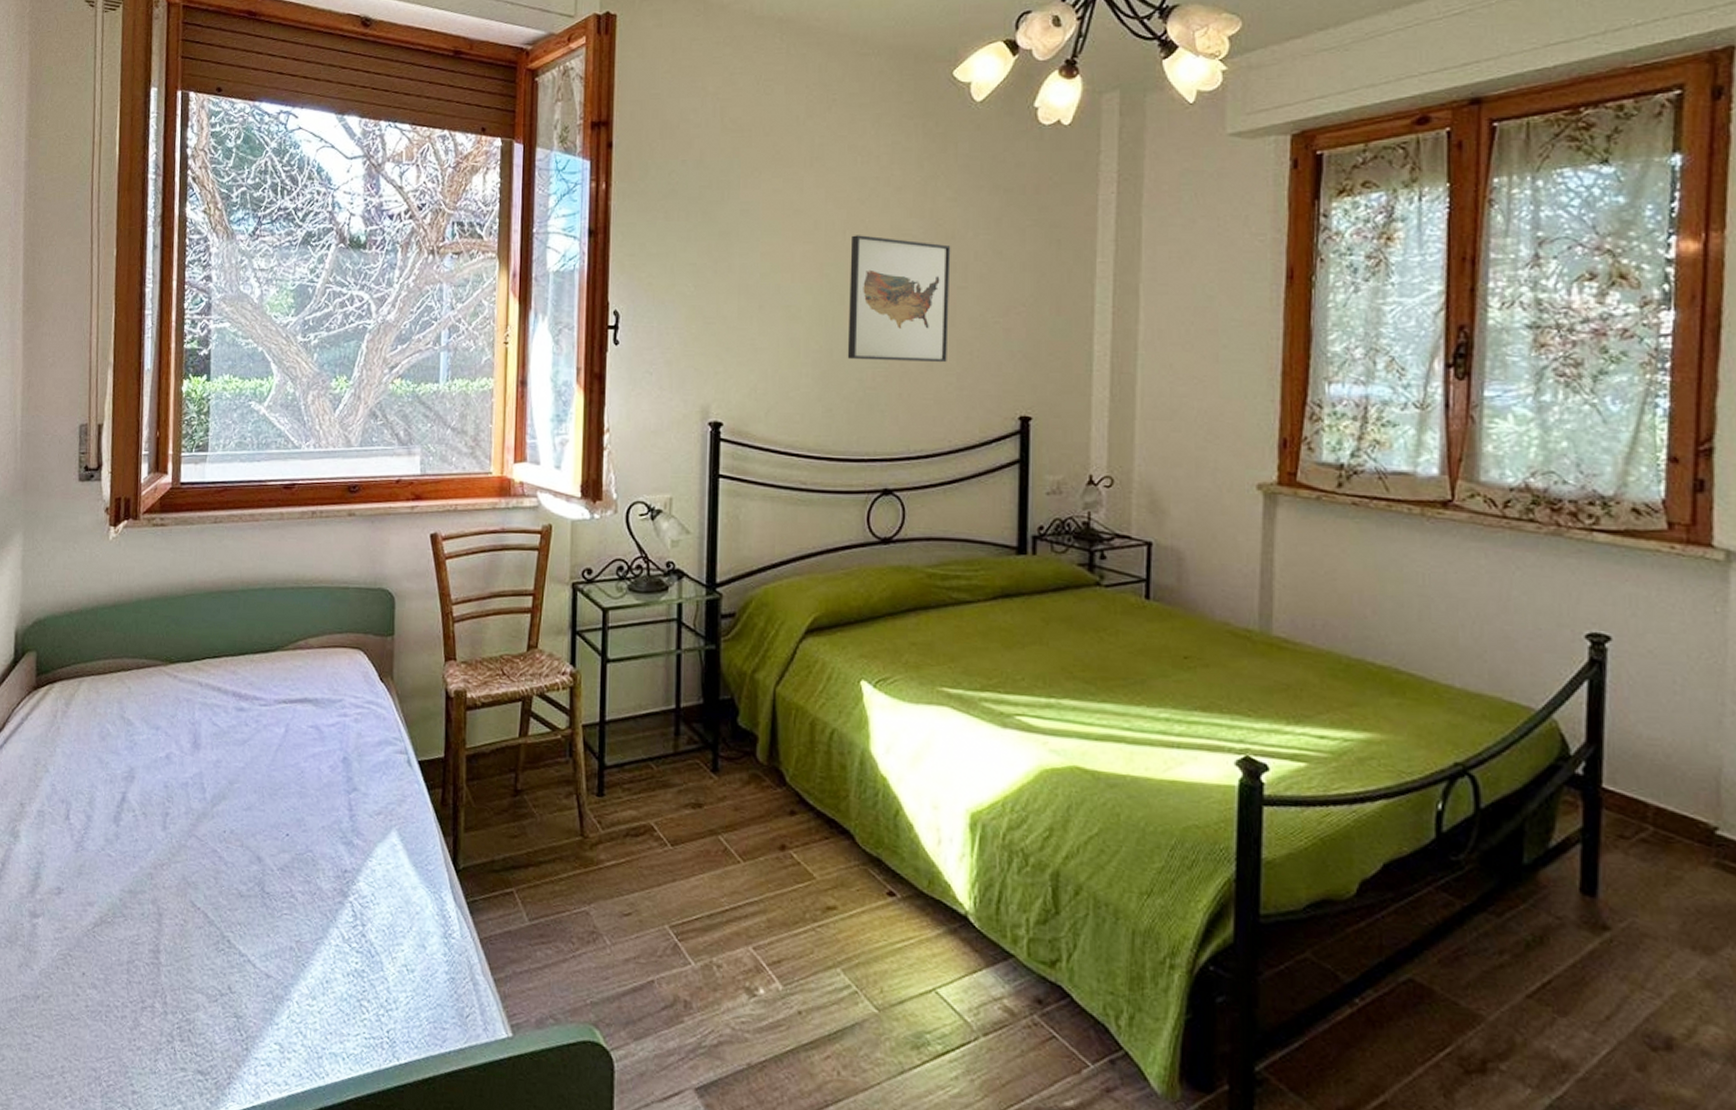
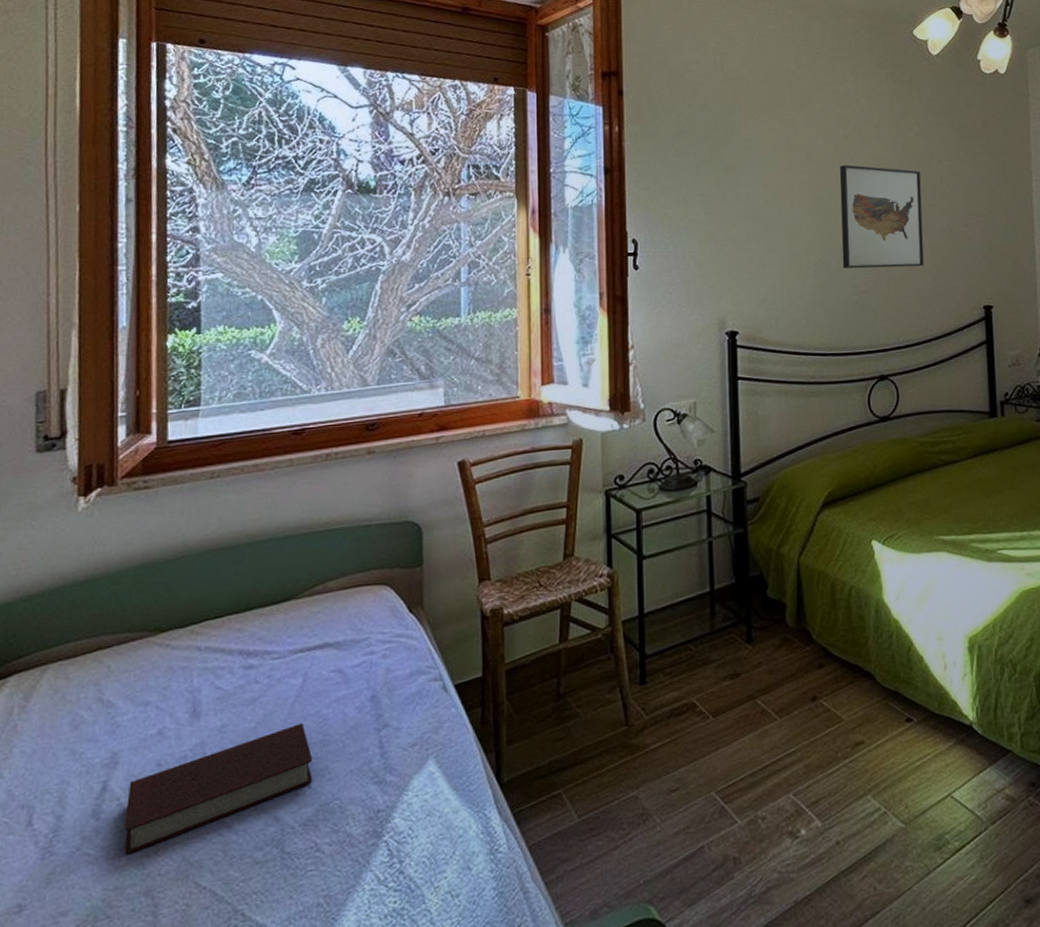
book: none [137,772,291,863] -> present [124,723,313,855]

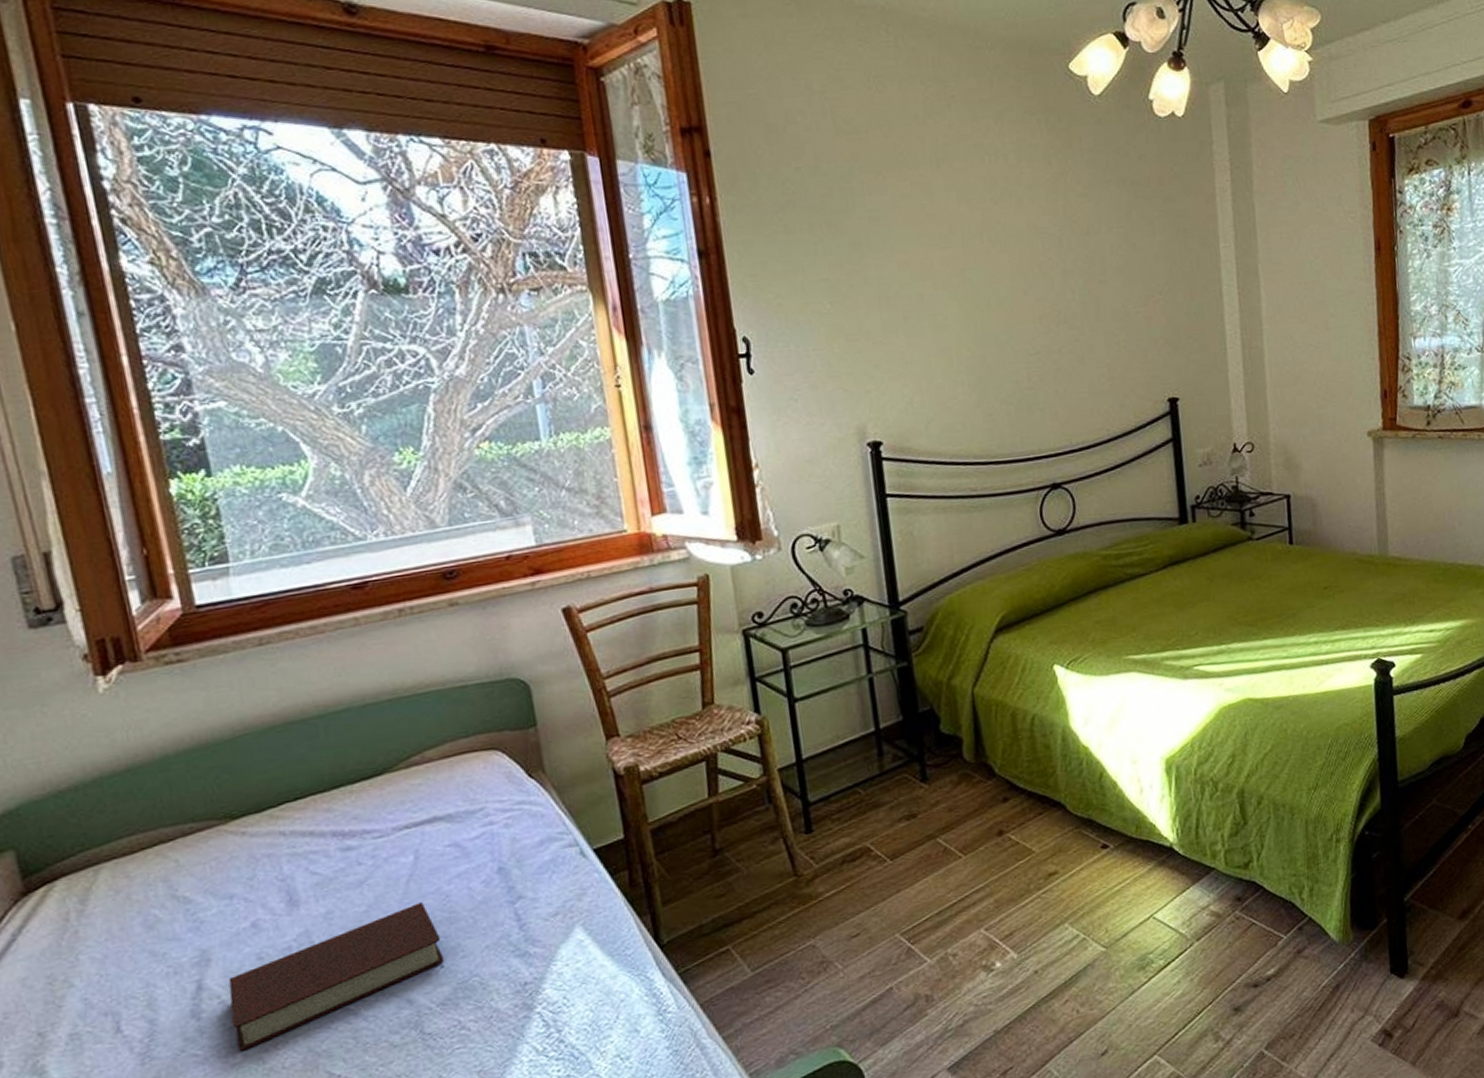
wall art: present [839,165,924,269] -> none [989,236,1097,362]

